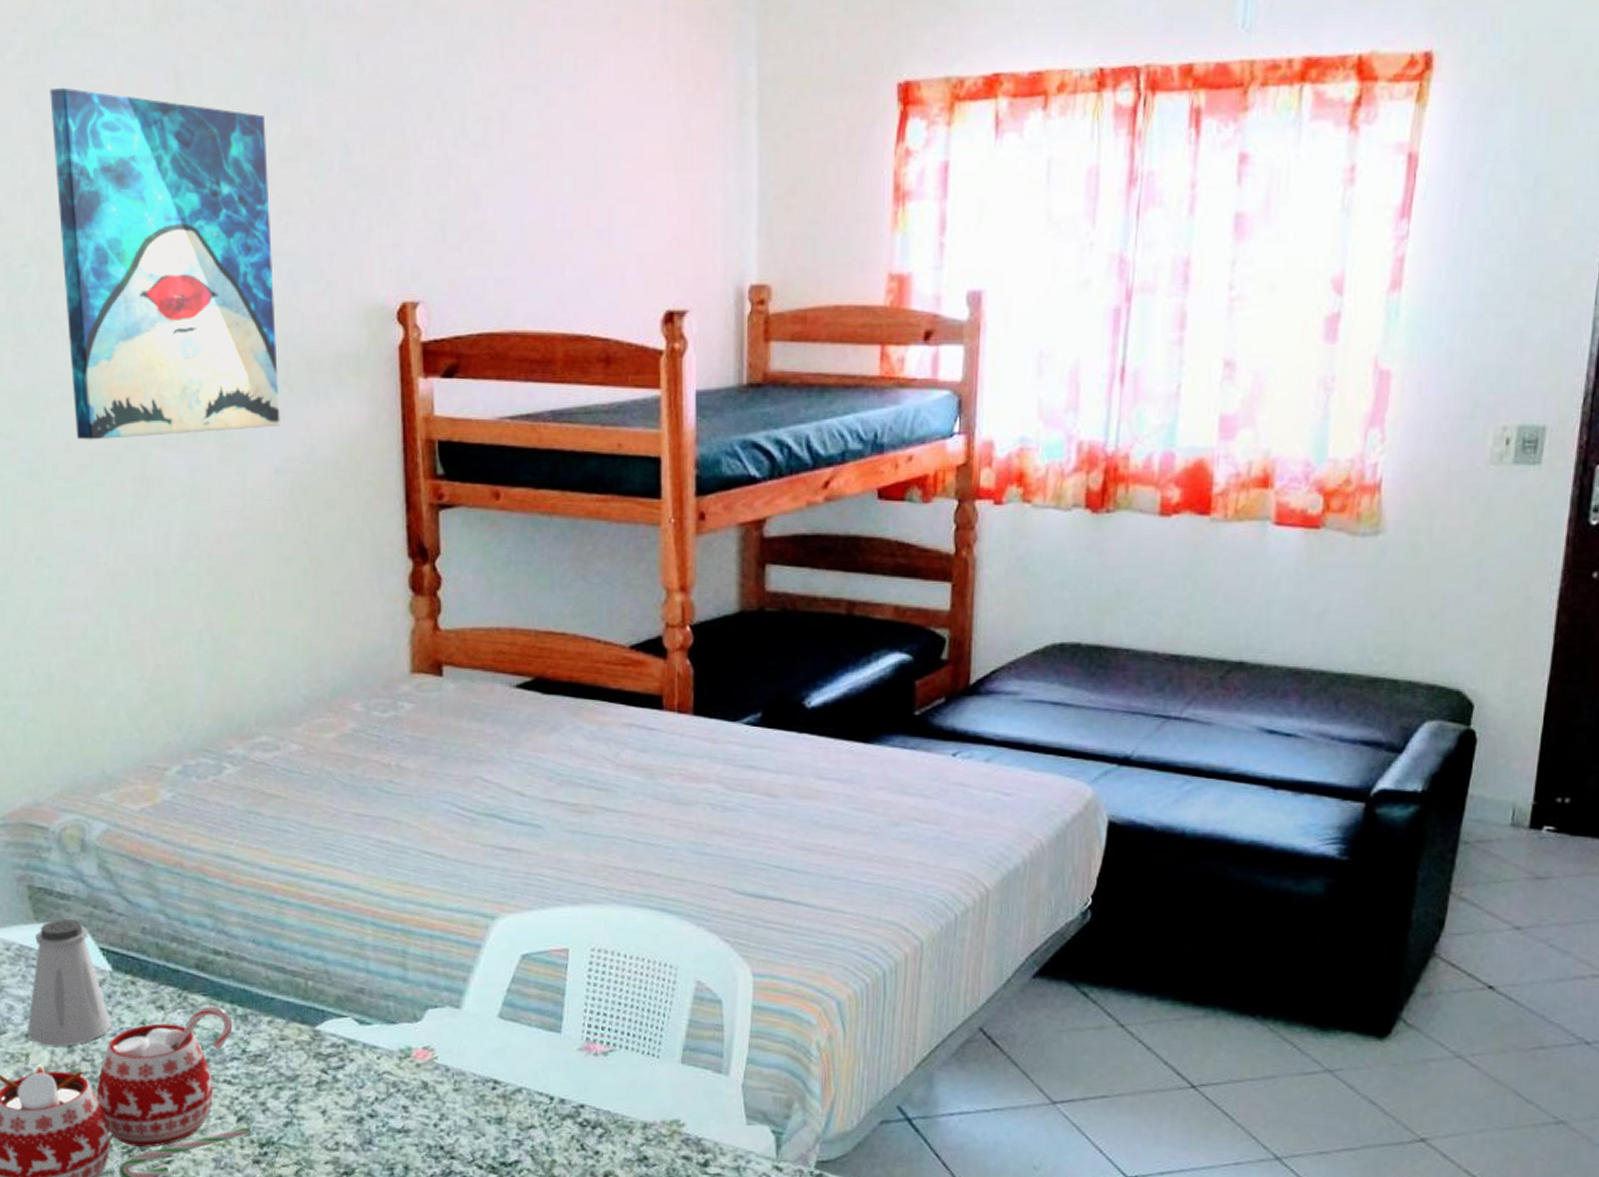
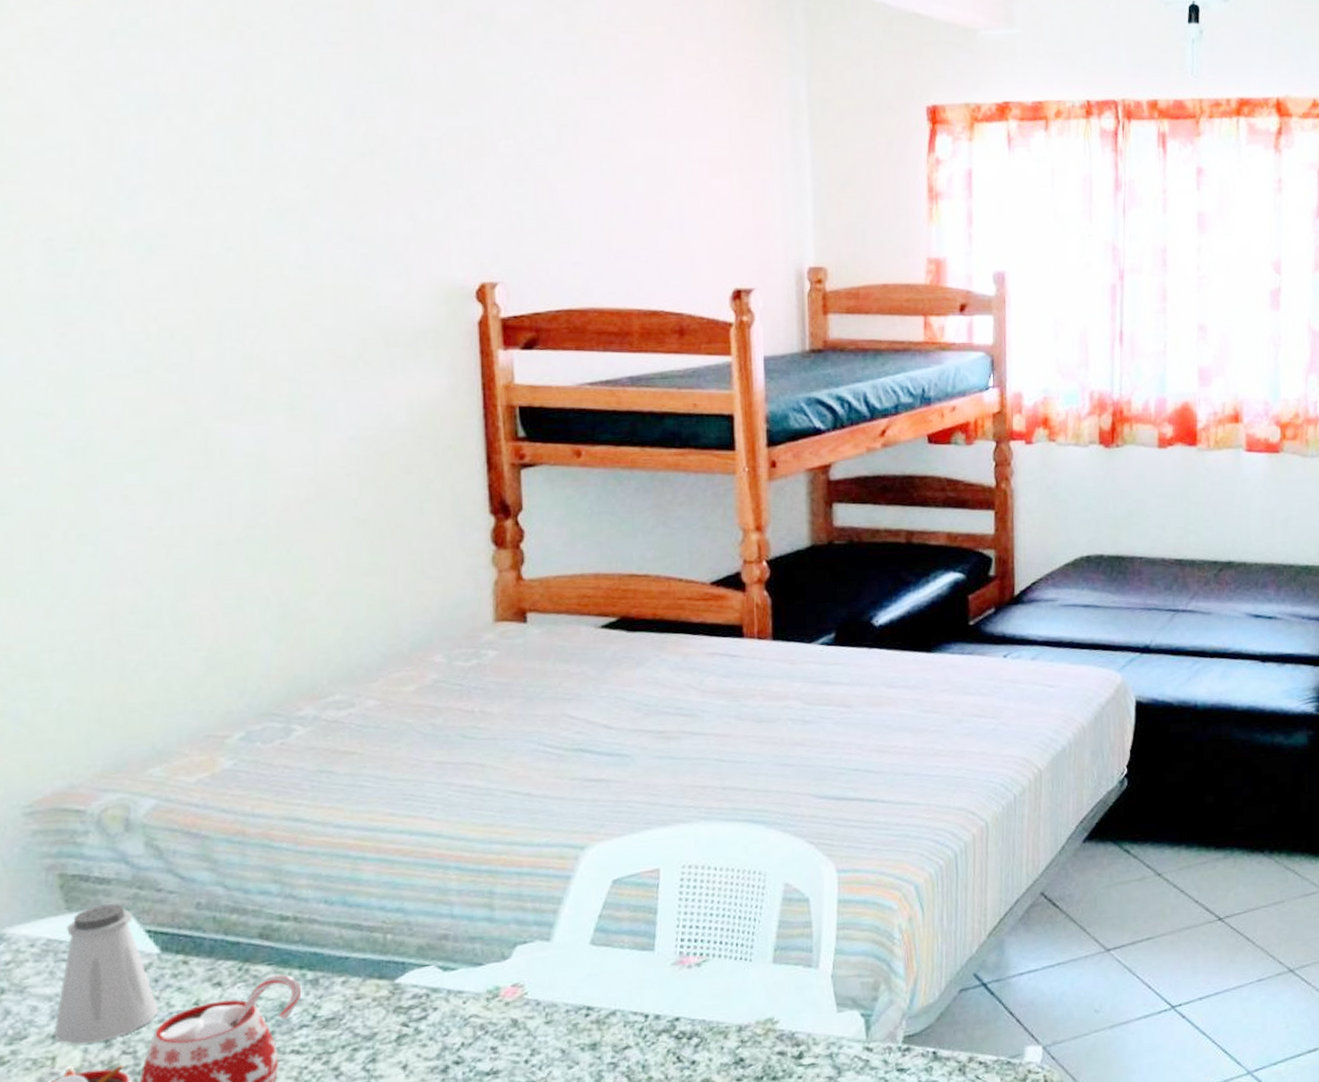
wall art: present [50,87,280,440] -> none [104,83,355,417]

